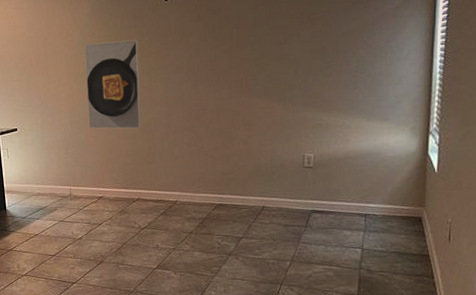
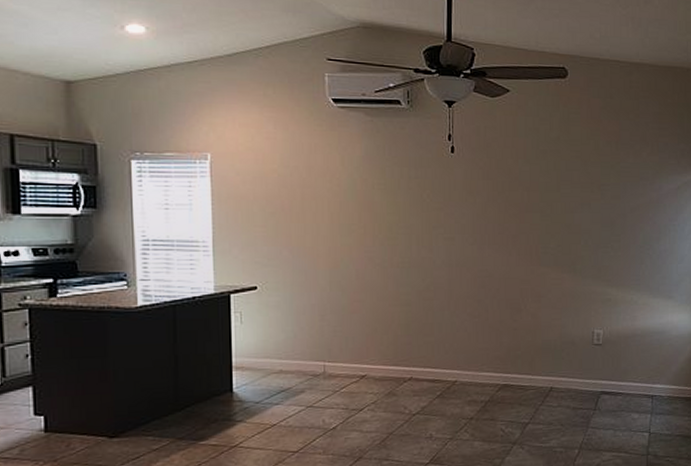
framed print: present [84,39,142,129] -> none [352,191,419,294]

